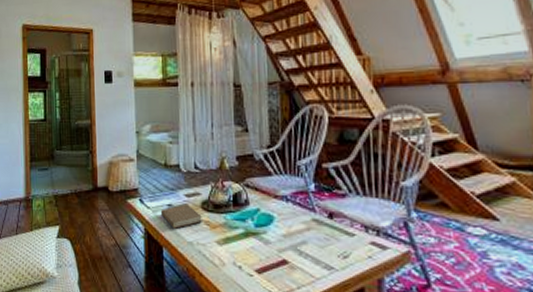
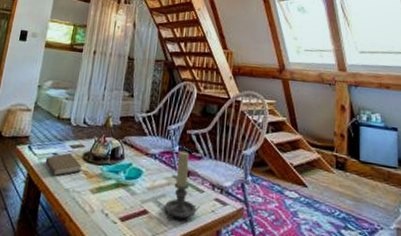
candle holder: none [307,188,348,270] -> present [164,150,197,220]

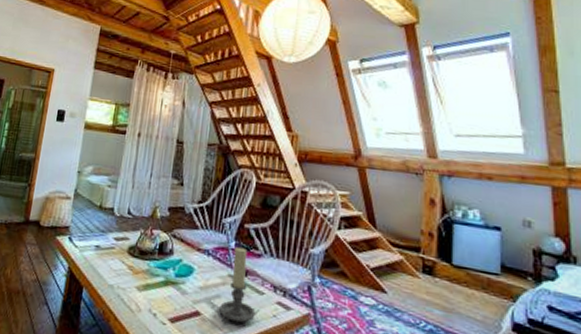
book: present [45,153,82,176] -> none [87,246,127,271]

